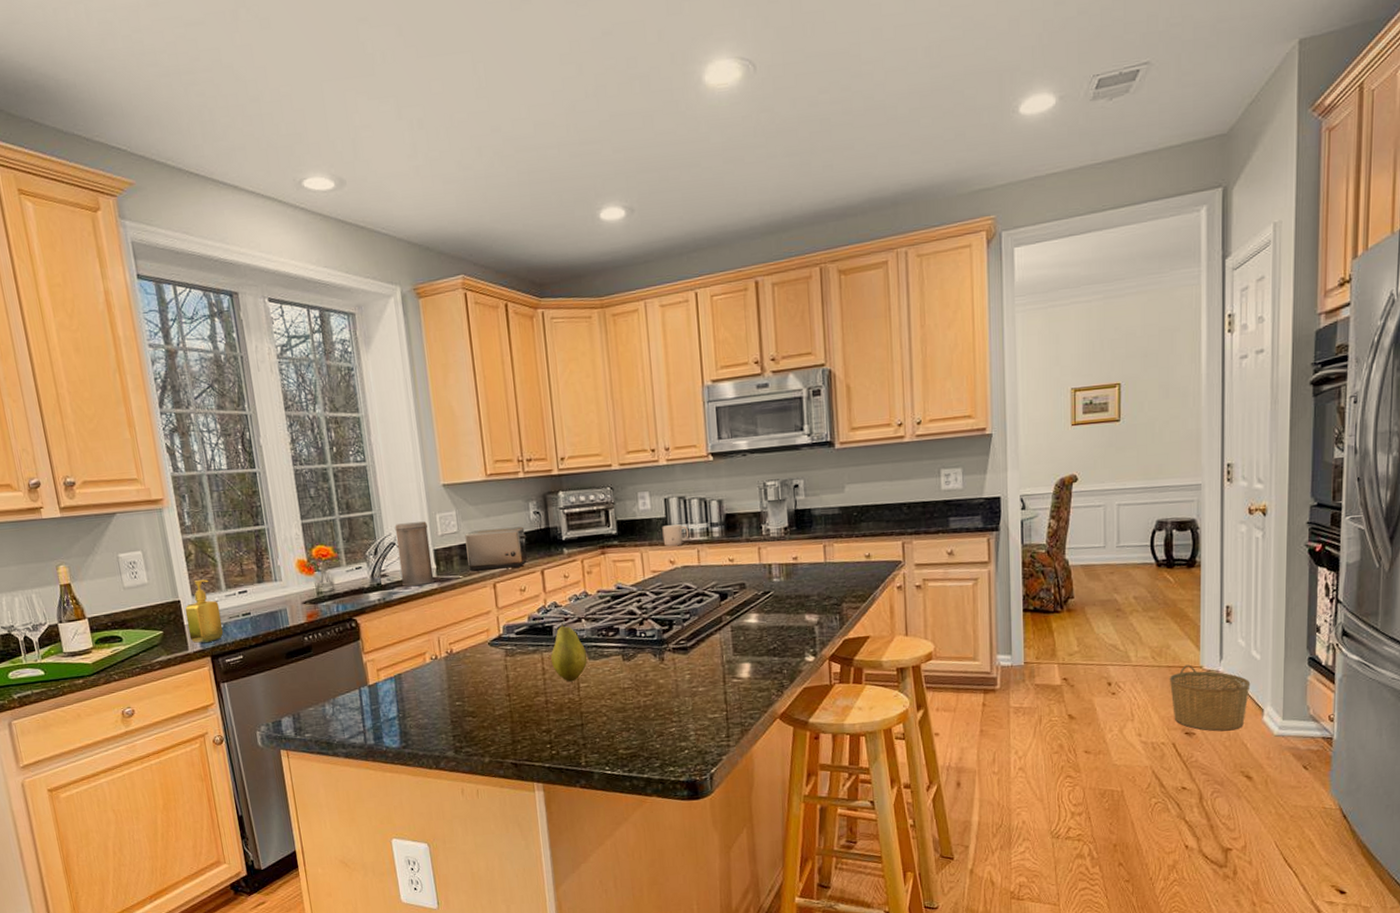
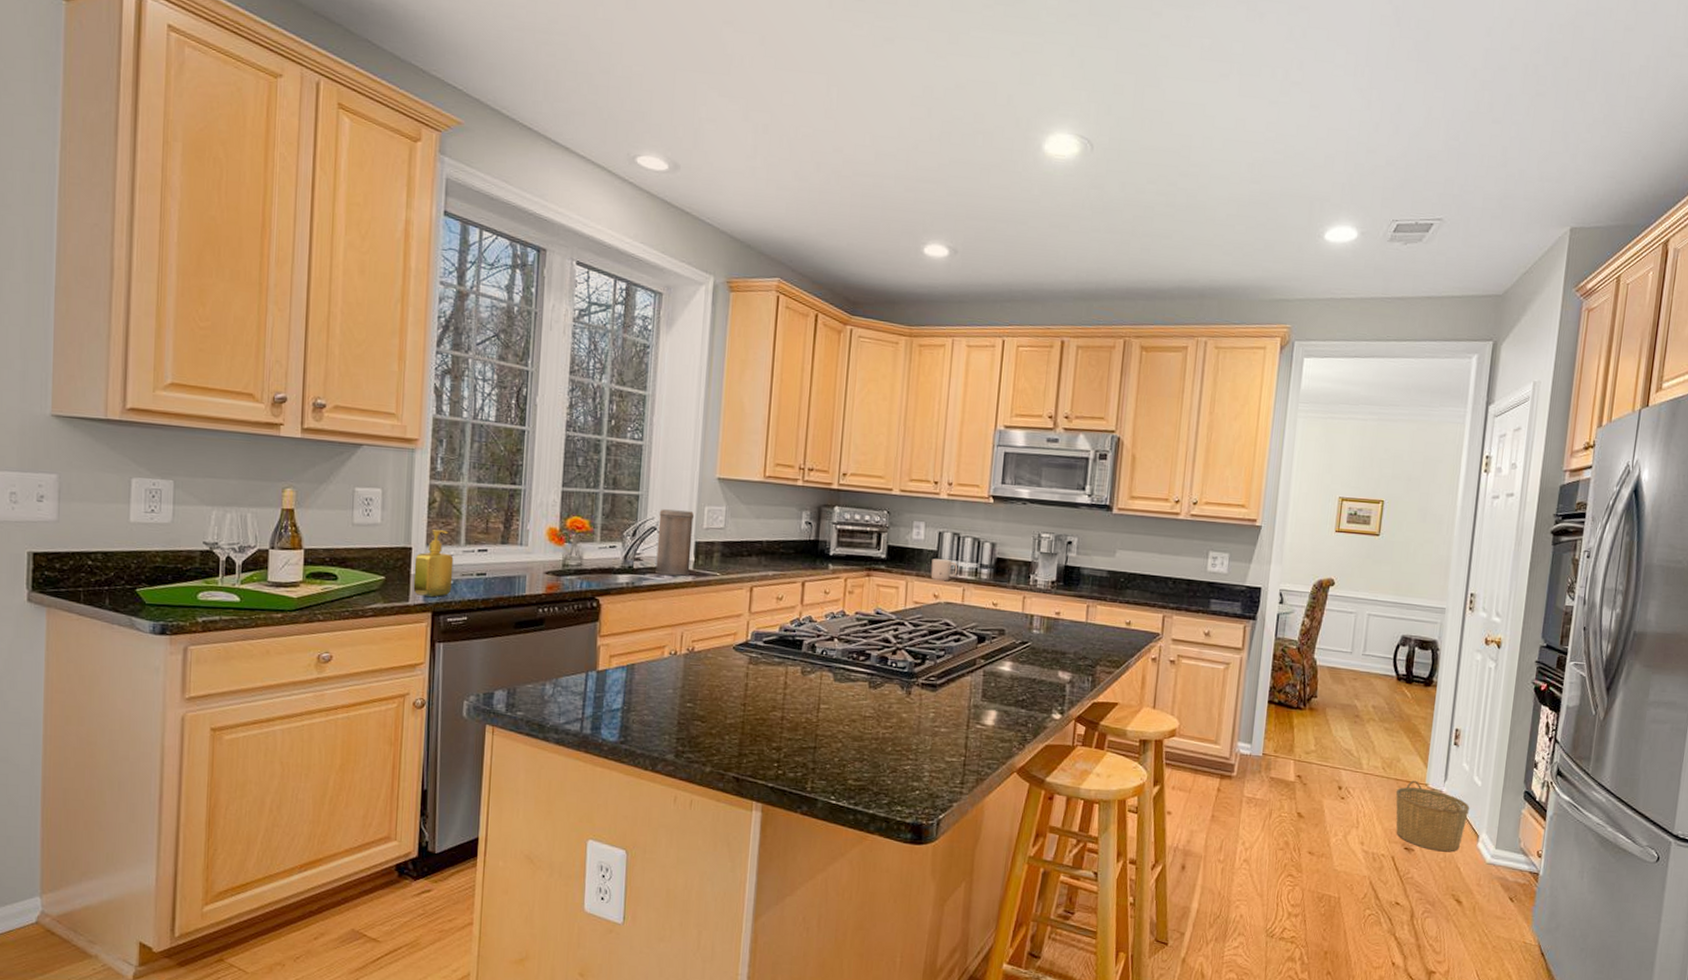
toaster: present [465,526,528,571] -> none [728,530,794,575]
fruit: present [550,622,588,682] -> none [794,638,834,701]

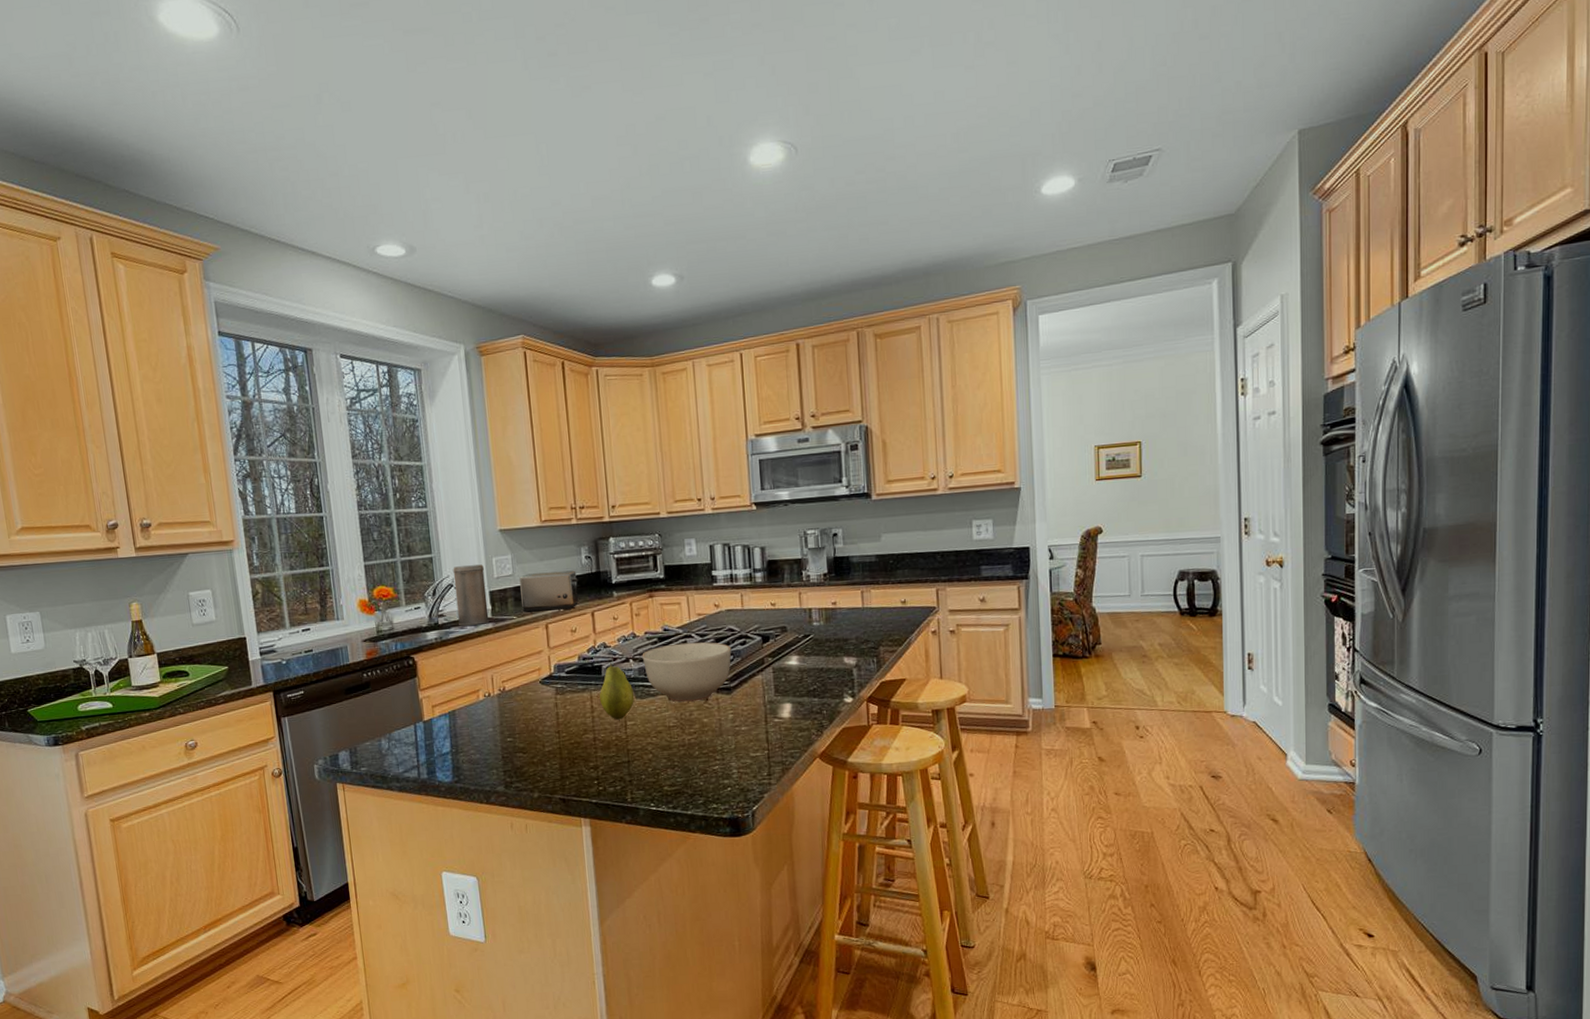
soap dispenser: present [413,530,454,598] -> none [250,617,286,679]
toaster: none [728,530,794,575] -> present [519,570,579,613]
fruit: none [794,638,834,701] -> present [599,662,635,720]
bowl: none [848,629,944,694] -> present [642,641,732,702]
mug: present [930,559,958,582] -> none [707,570,733,591]
basket: present [1395,780,1470,852] -> none [1194,709,1274,775]

